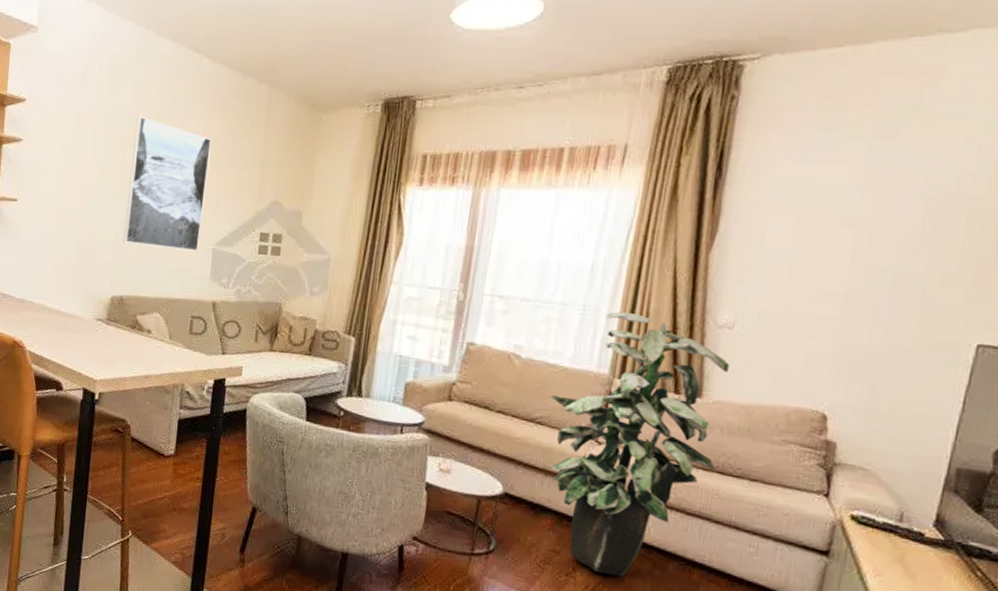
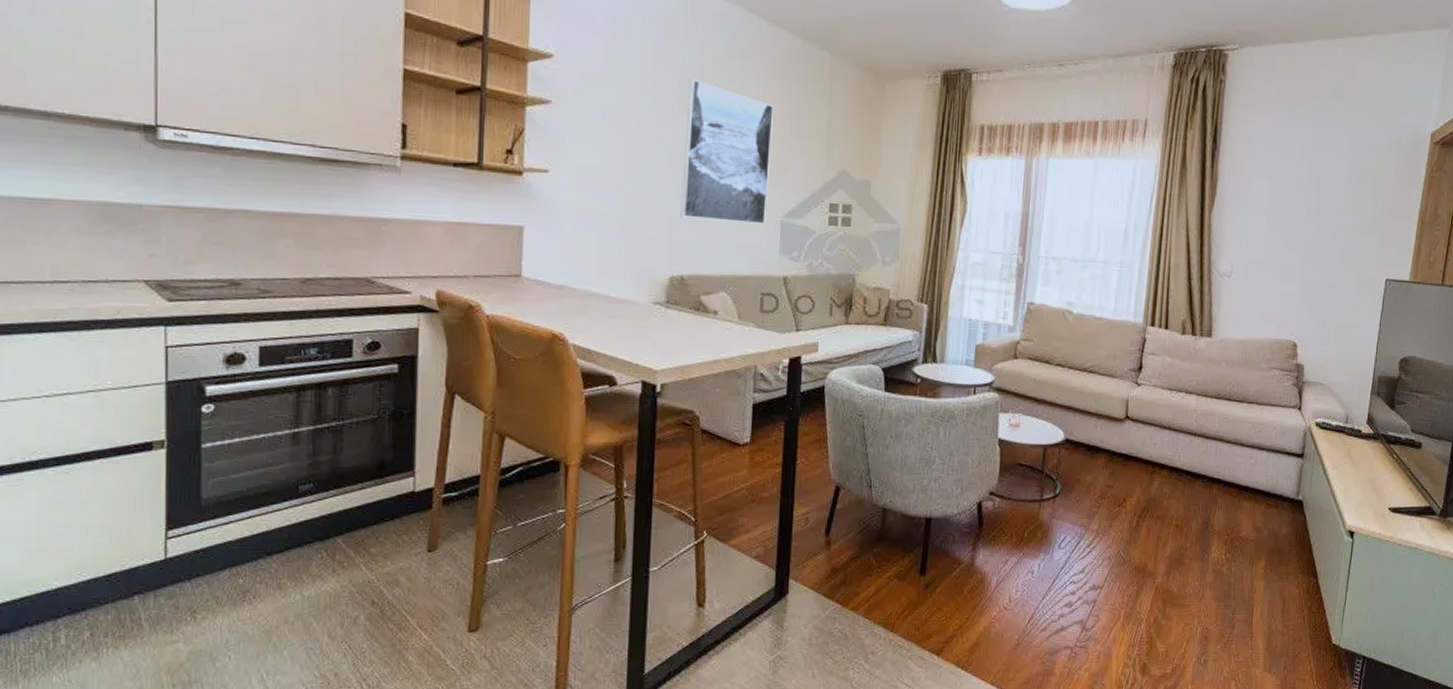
indoor plant: present [550,312,730,577] -> none [1098,267,1230,501]

